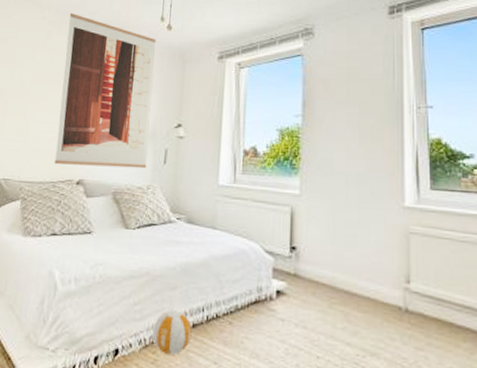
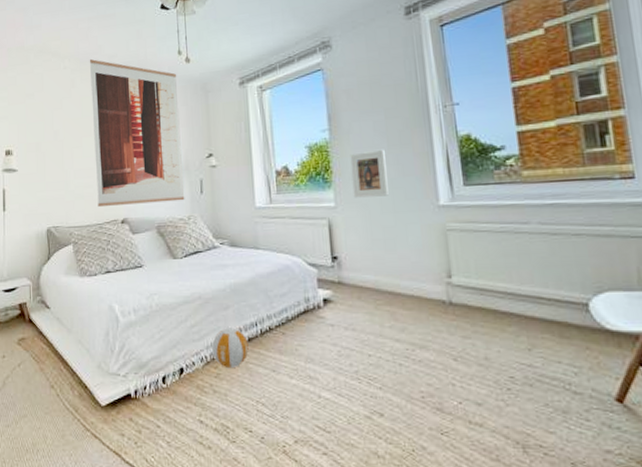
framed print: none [319,142,355,190] -> present [350,149,389,198]

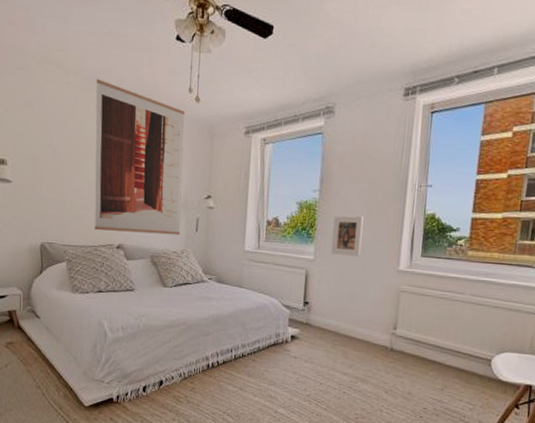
volleyball: present [212,328,249,367] -> none [190,351,223,384]

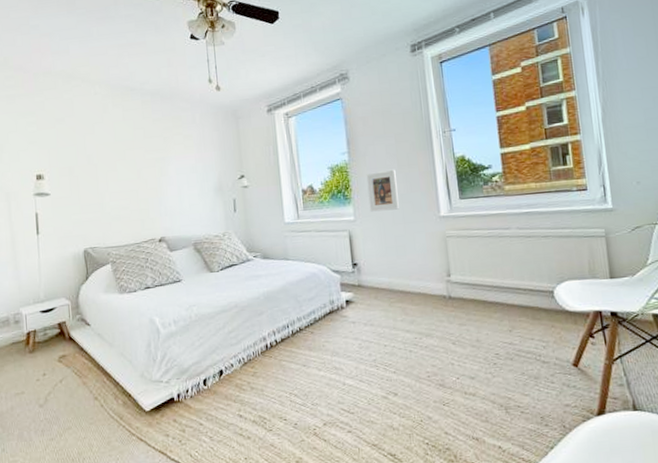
wall art: present [94,78,186,236] -> none [120,85,220,228]

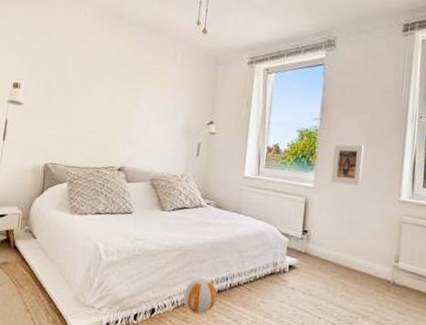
volleyball: none [248,330,282,366] -> present [183,278,218,314]

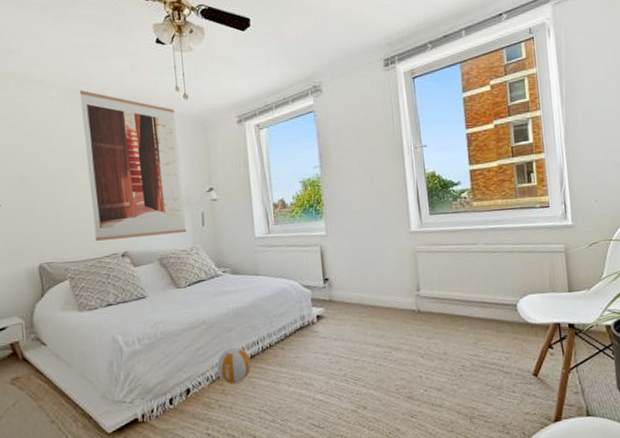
wall art: none [98,11,193,160] -> present [79,89,187,242]
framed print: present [331,144,364,186] -> none [338,184,371,227]

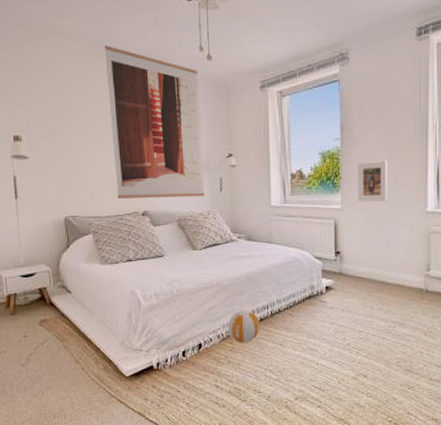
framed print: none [338,184,371,227] -> present [357,160,387,202]

